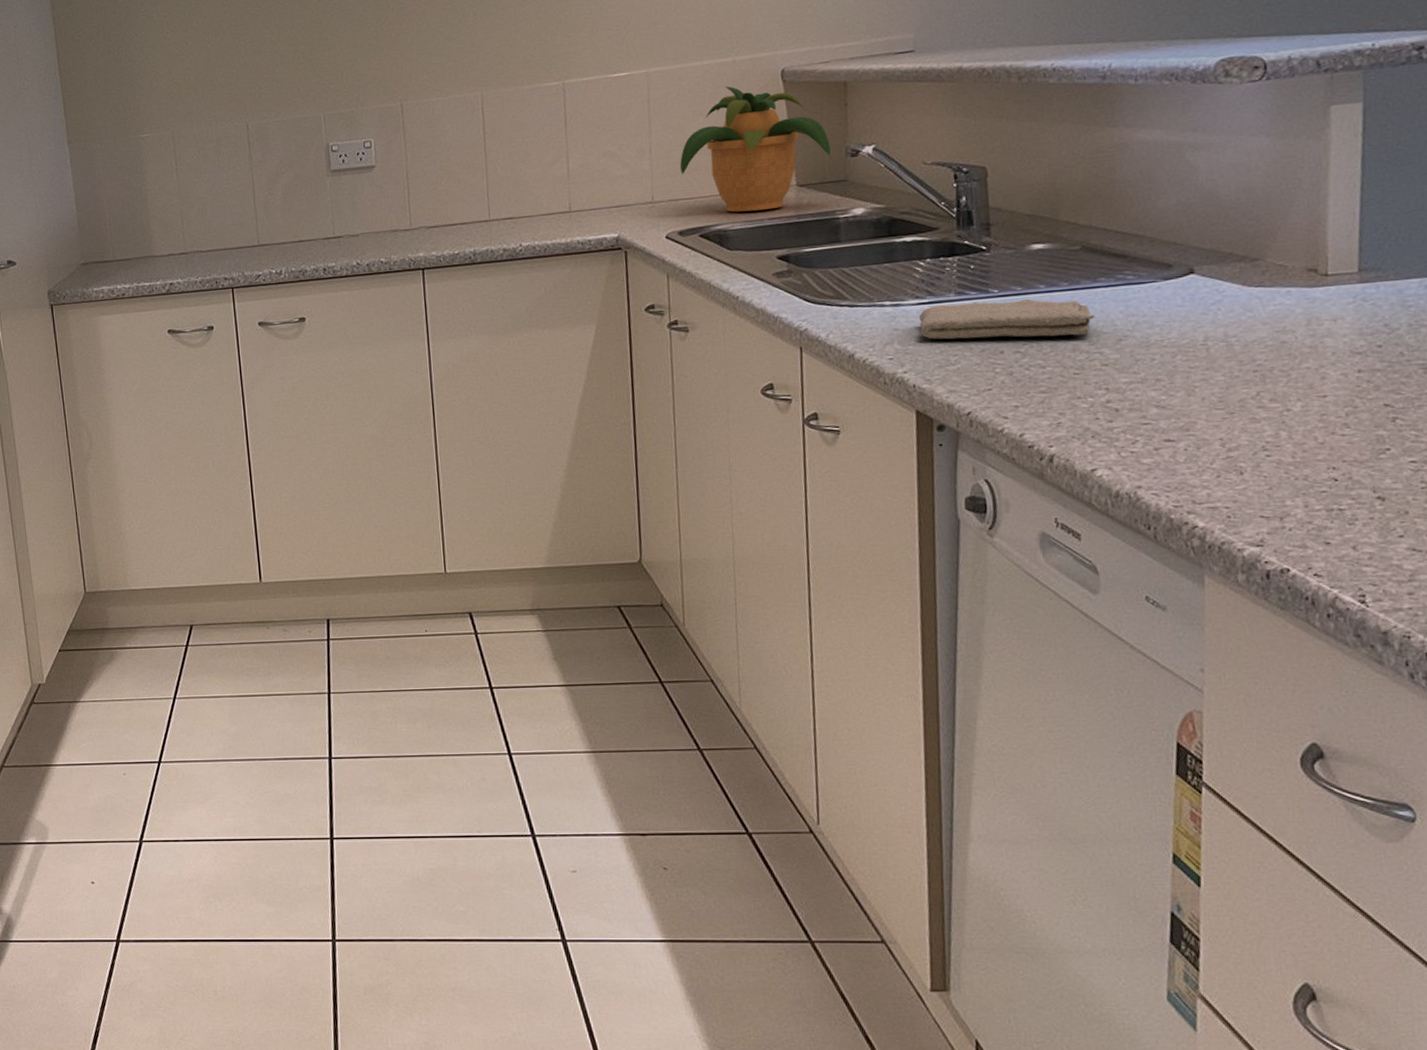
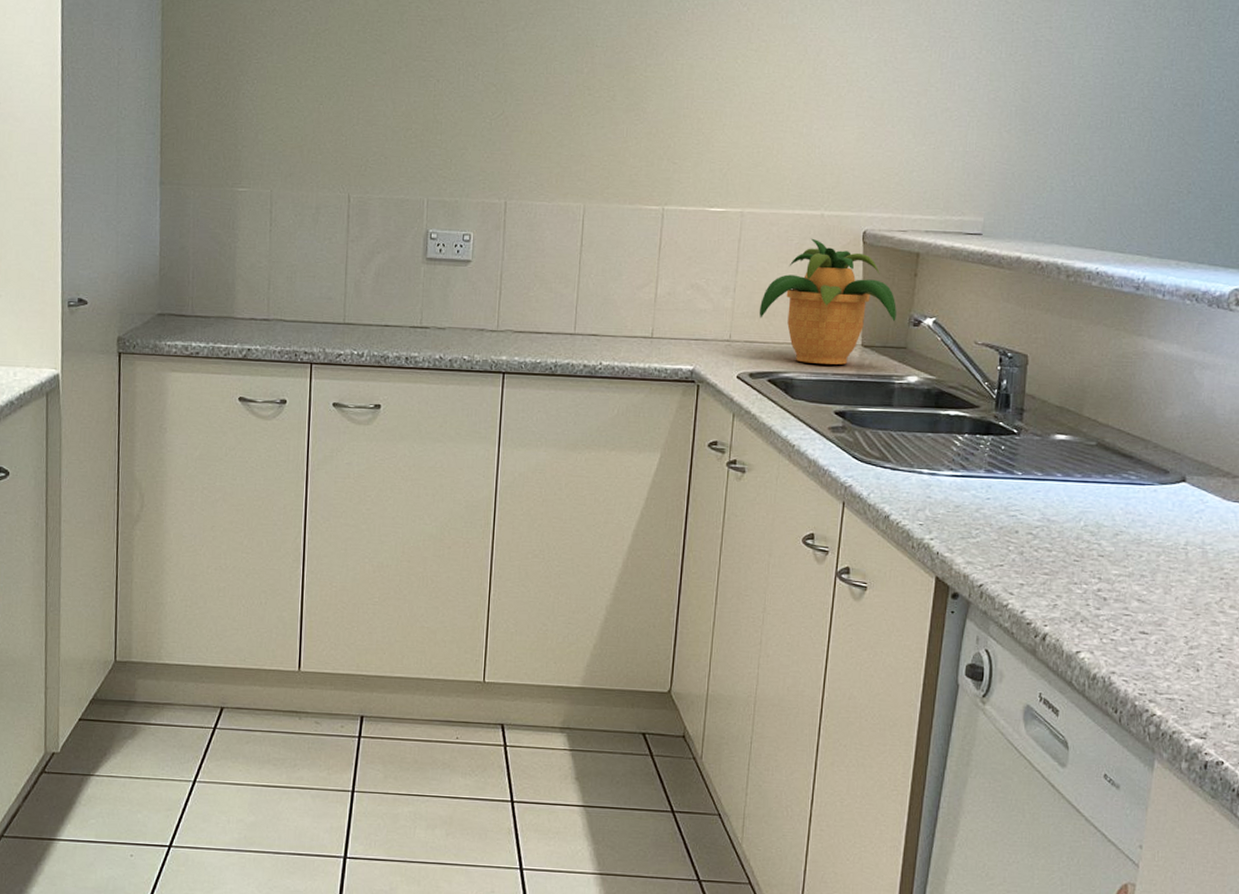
washcloth: present [918,299,1095,340] -> none [950,479,1099,526]

